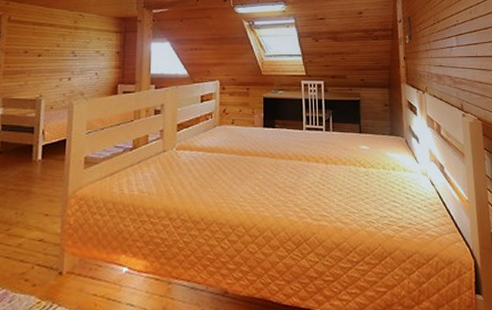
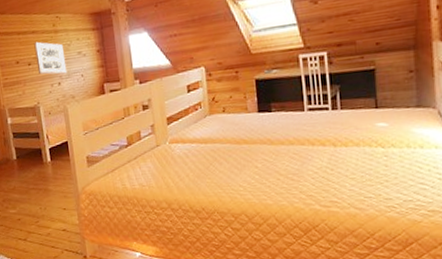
wall art: none [47,34,81,70] -> present [34,41,67,75]

